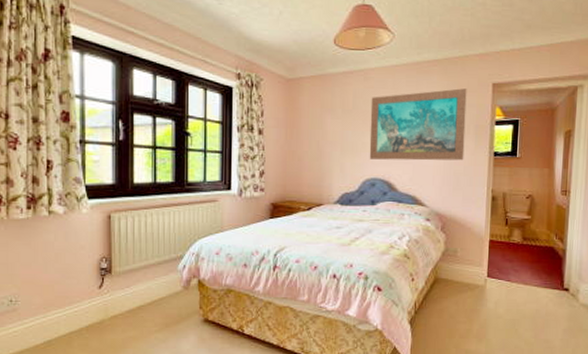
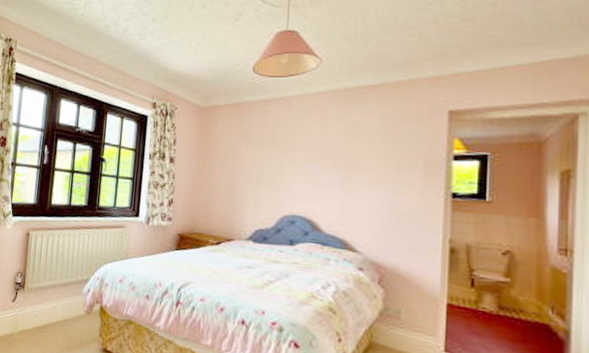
wall art: present [369,88,467,161] -> none [288,117,414,201]

